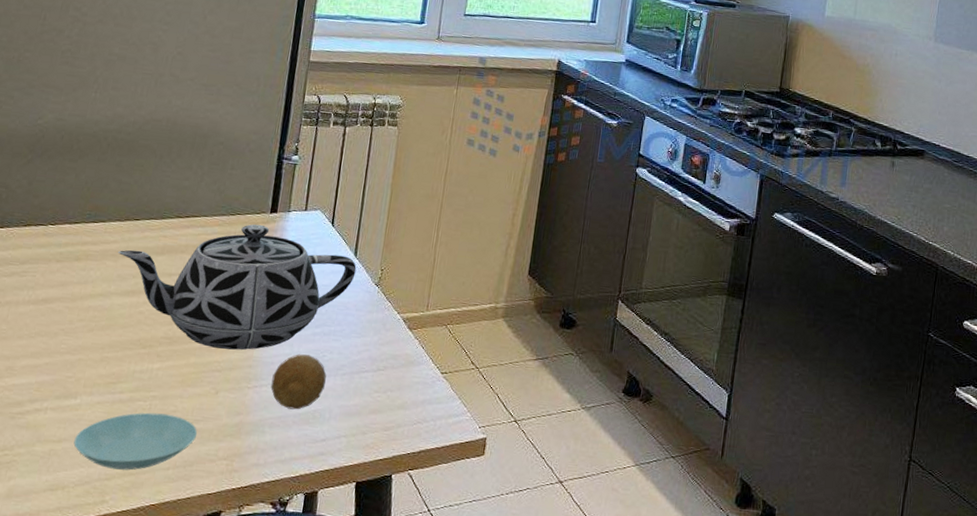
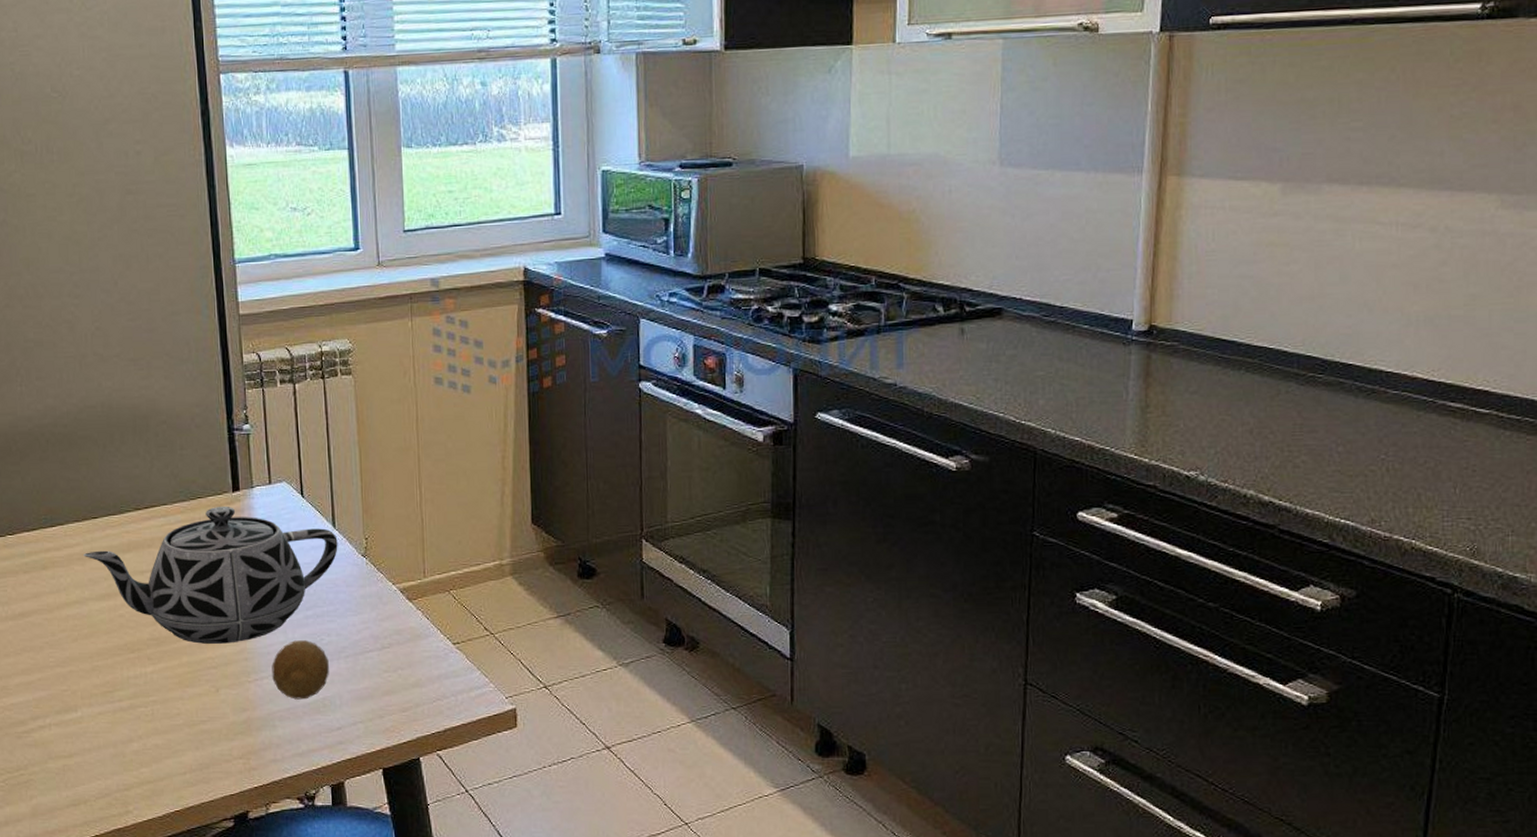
saucer: present [73,412,198,471] -> none [84,718,207,779]

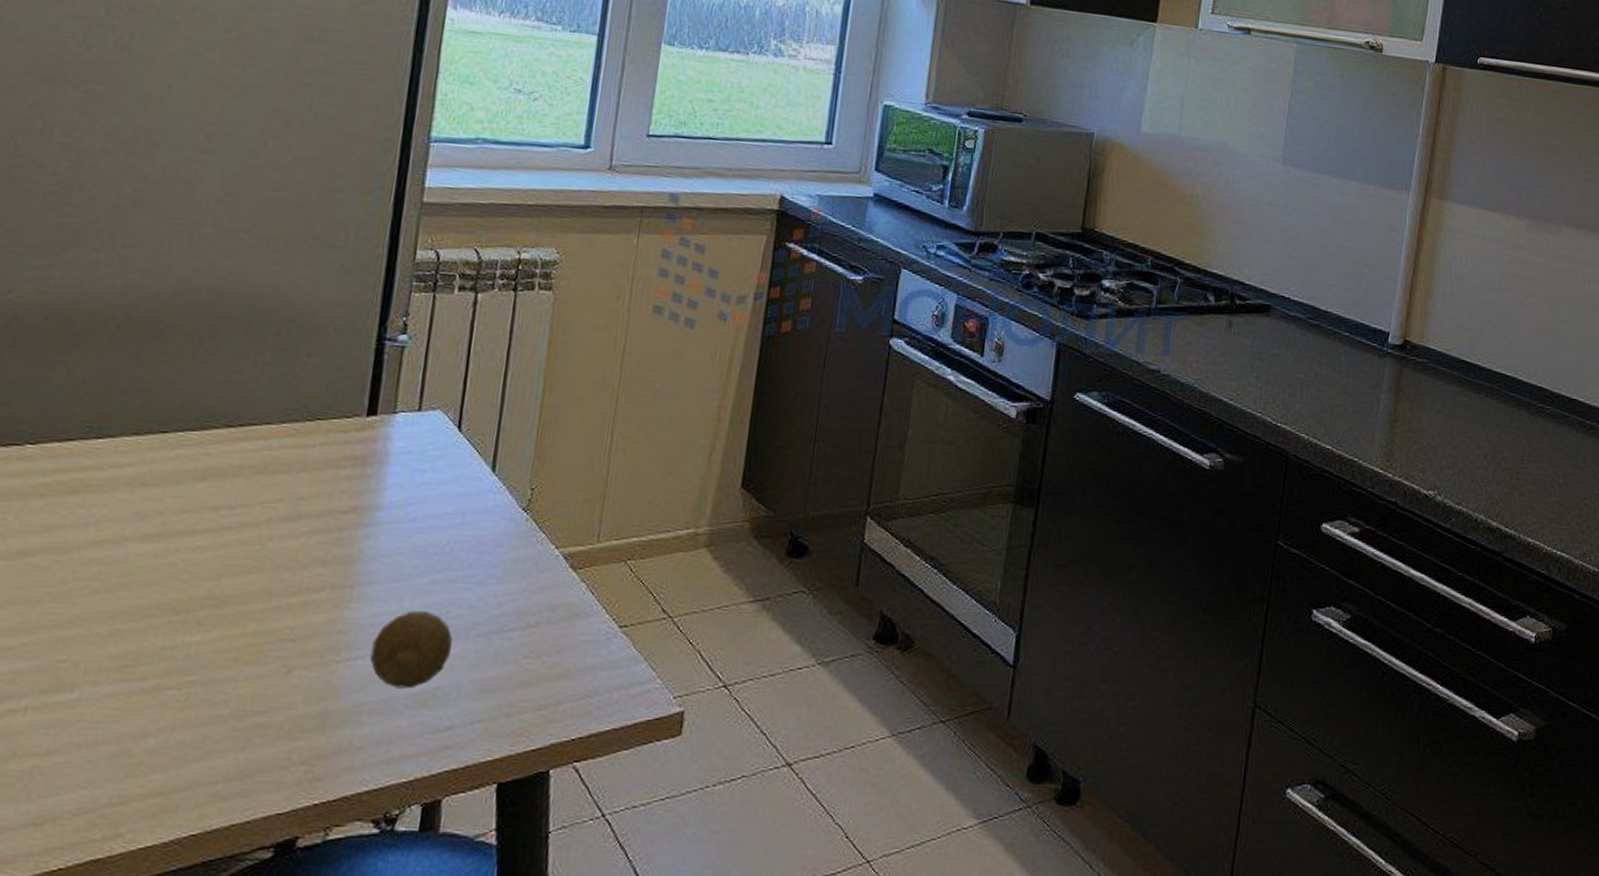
teapot: present [83,506,338,644] -> none [135,432,495,610]

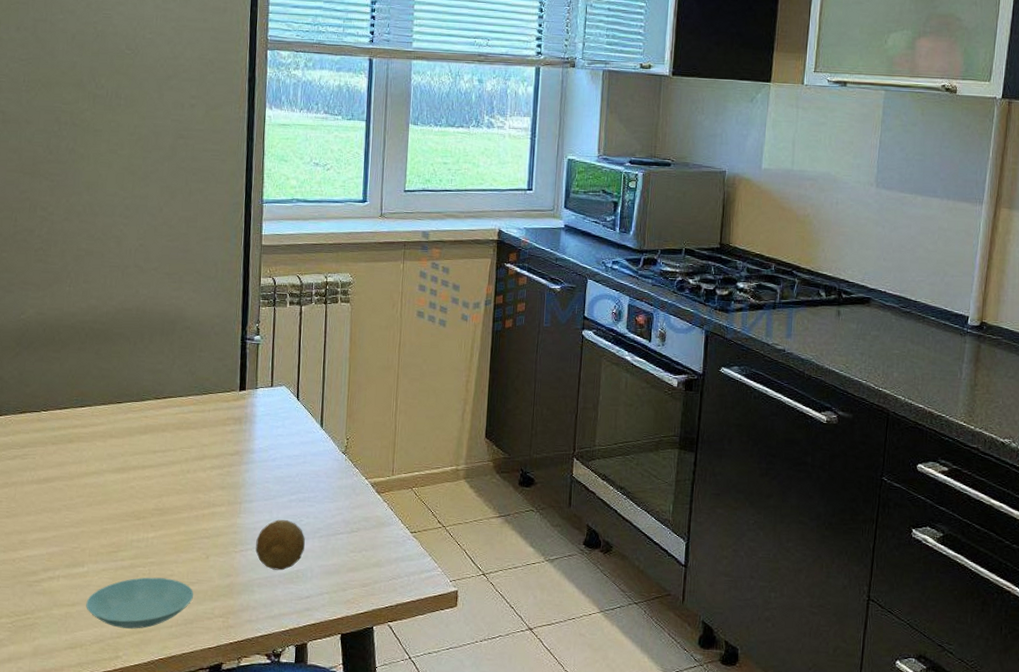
saucer: none [69,705,261,789] -> present [86,577,194,629]

